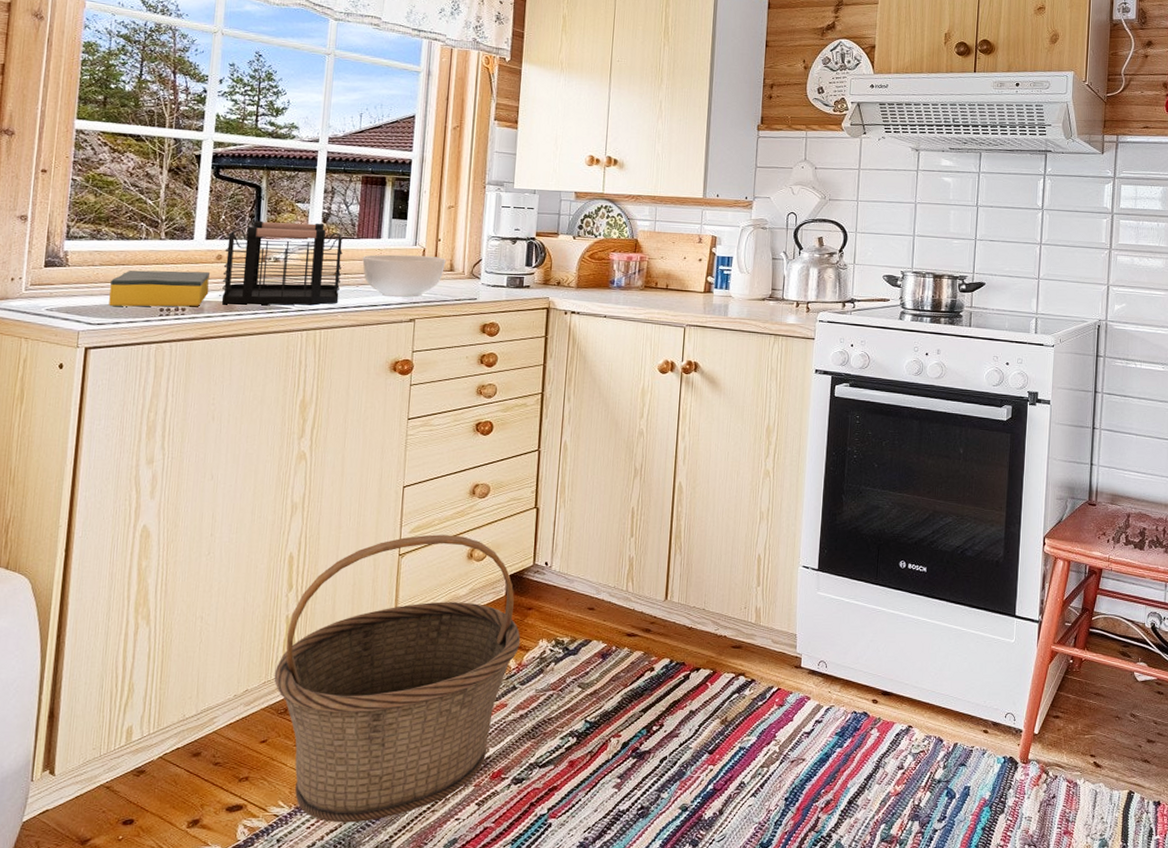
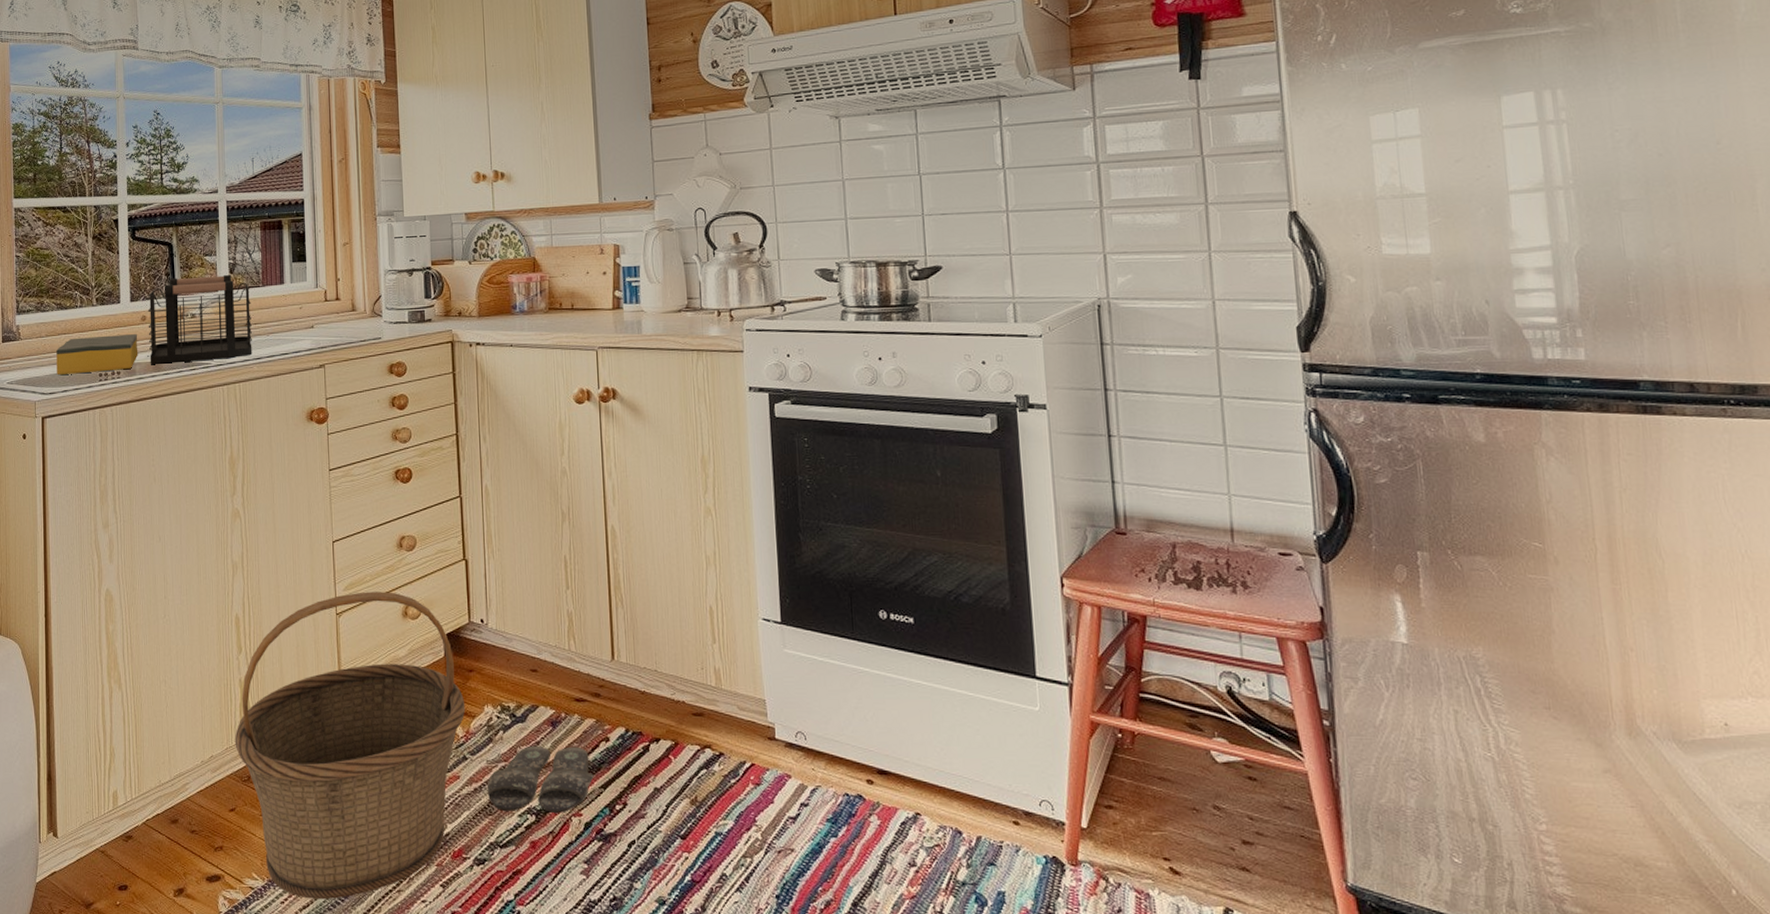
bowl: present [362,254,447,298] -> none [269,297,348,344]
slippers: none [533,675,636,735] -> present [488,745,594,813]

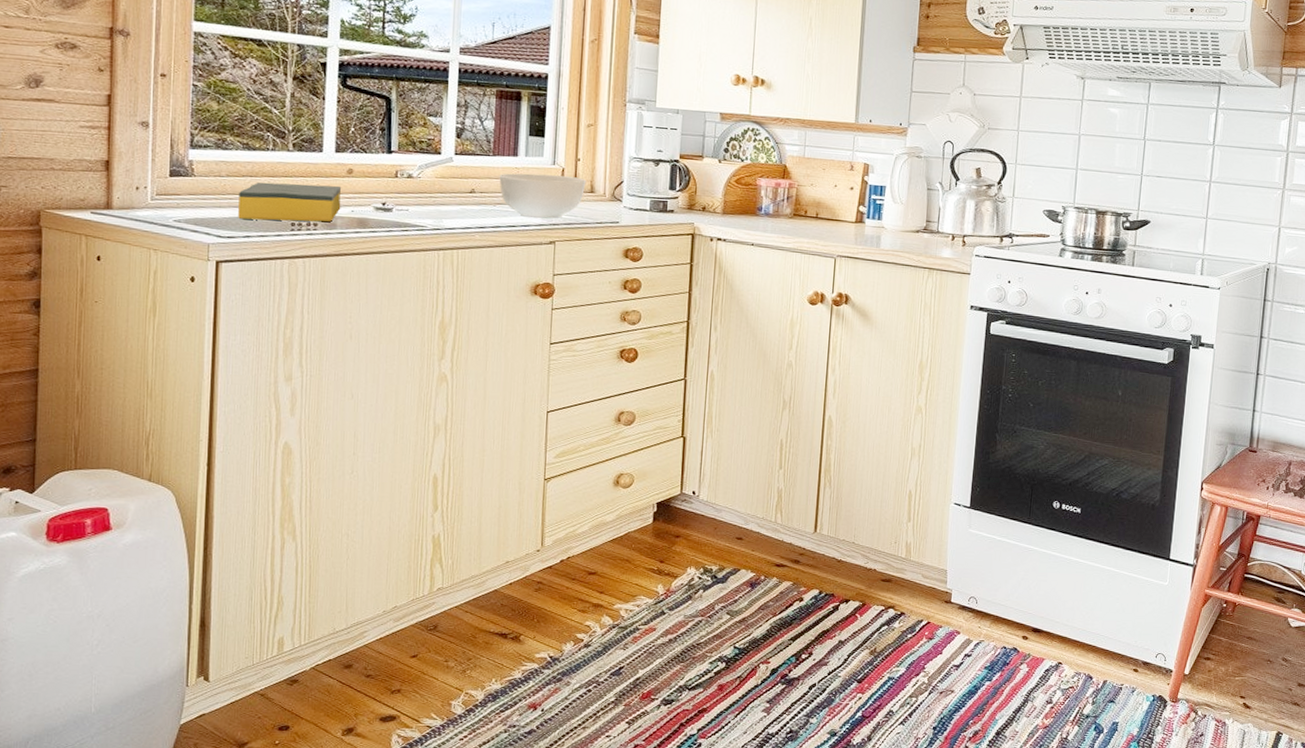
dish rack: present [147,274,252,365] -> none [354,133,478,225]
basket: present [235,592,466,900] -> none [422,460,669,736]
bowl: none [269,297,348,344] -> present [499,173,587,219]
slippers: present [488,745,594,813] -> none [682,603,785,661]

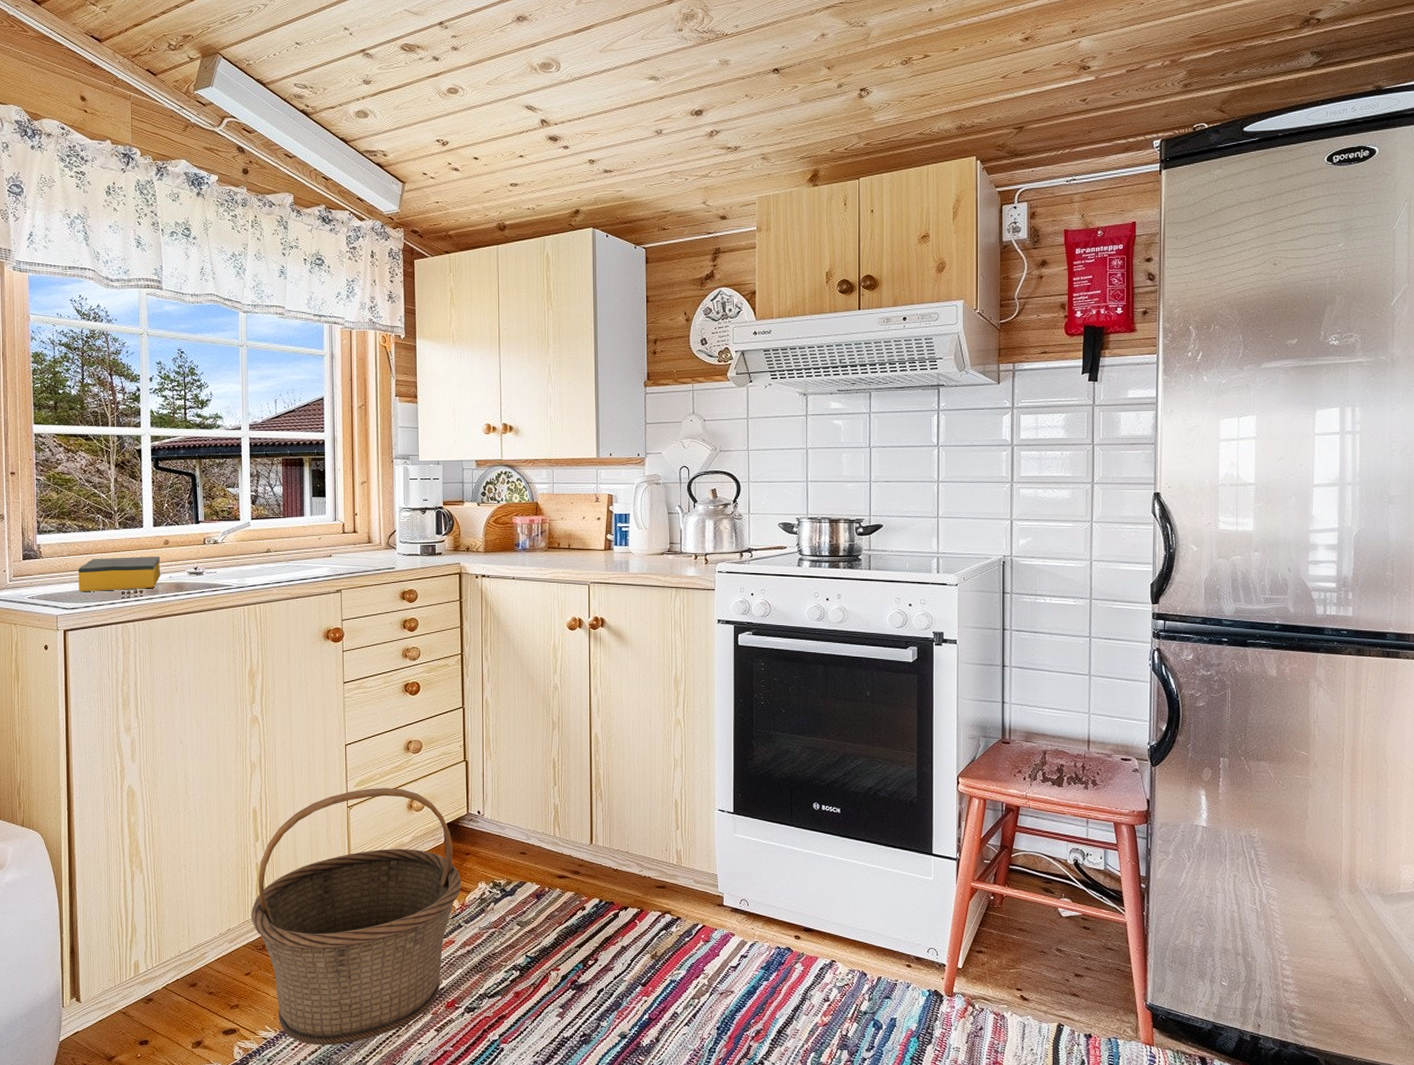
basket: none [422,460,669,736] -> present [251,788,462,1046]
bowl: present [499,173,587,219] -> none [290,530,364,571]

